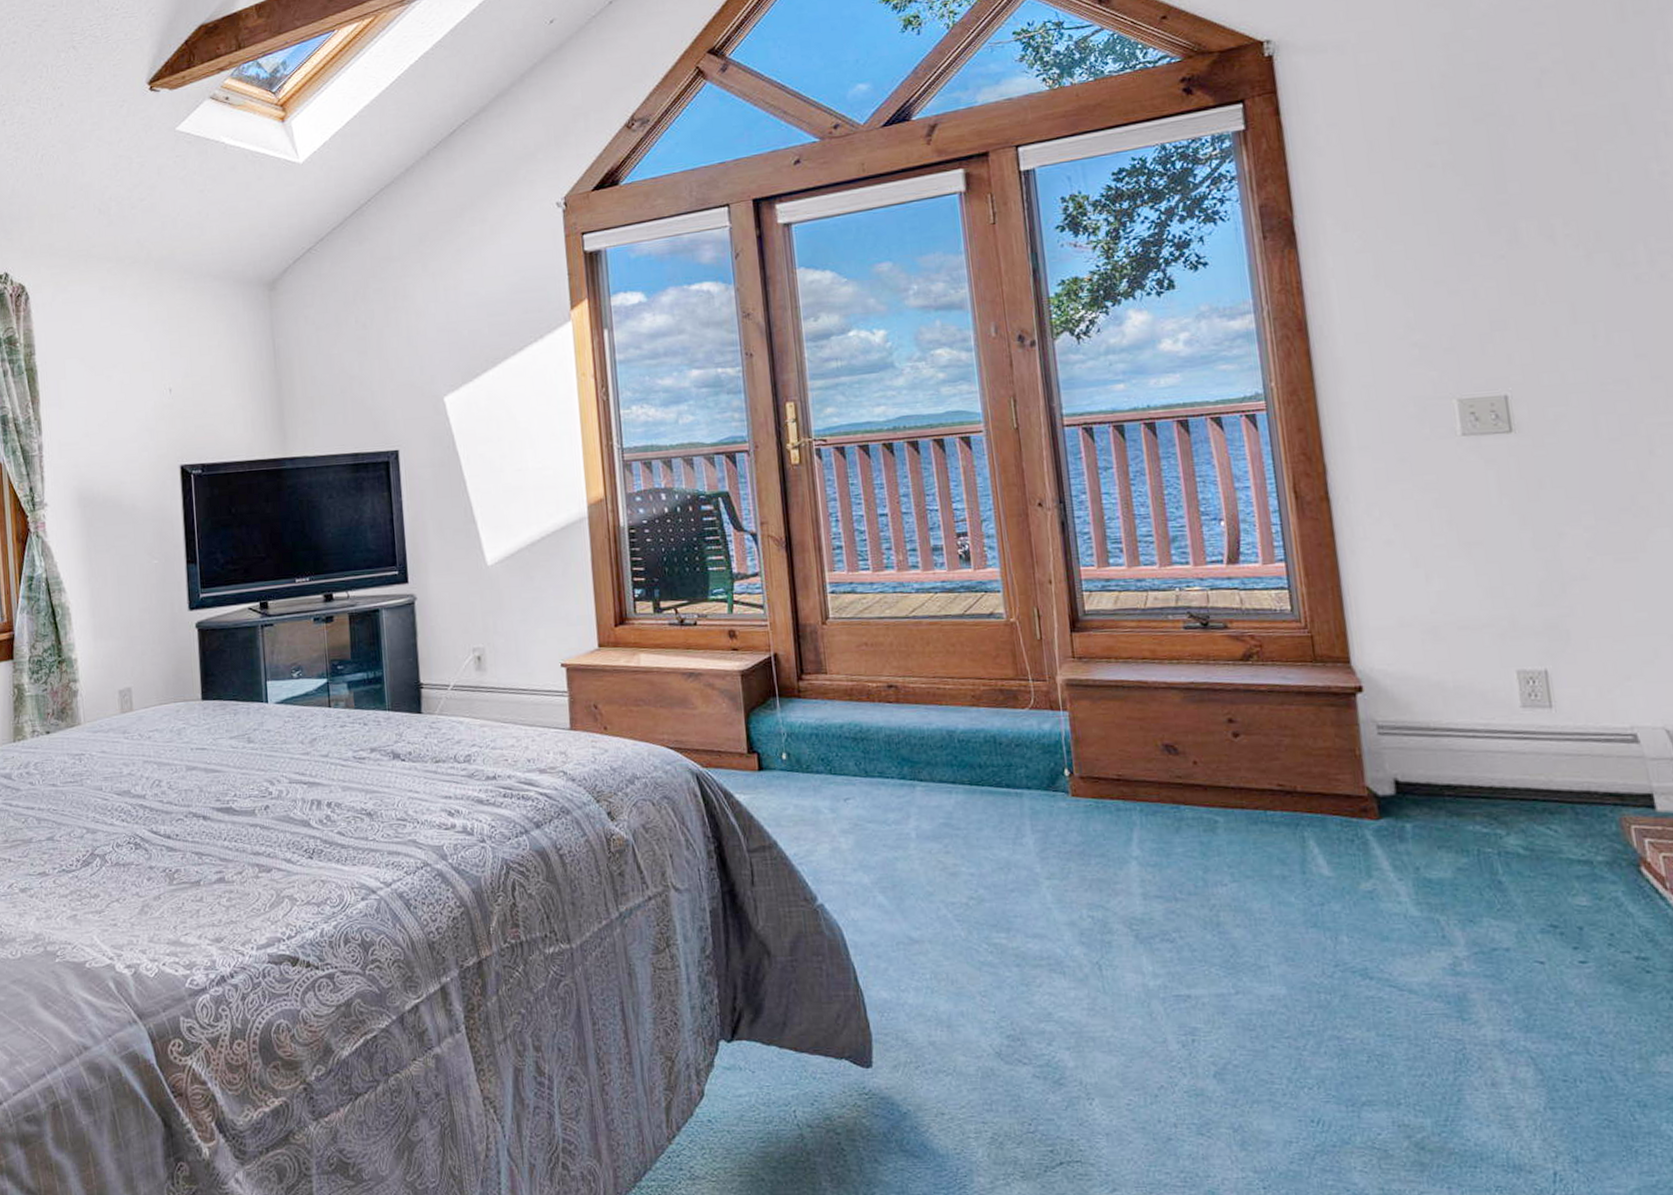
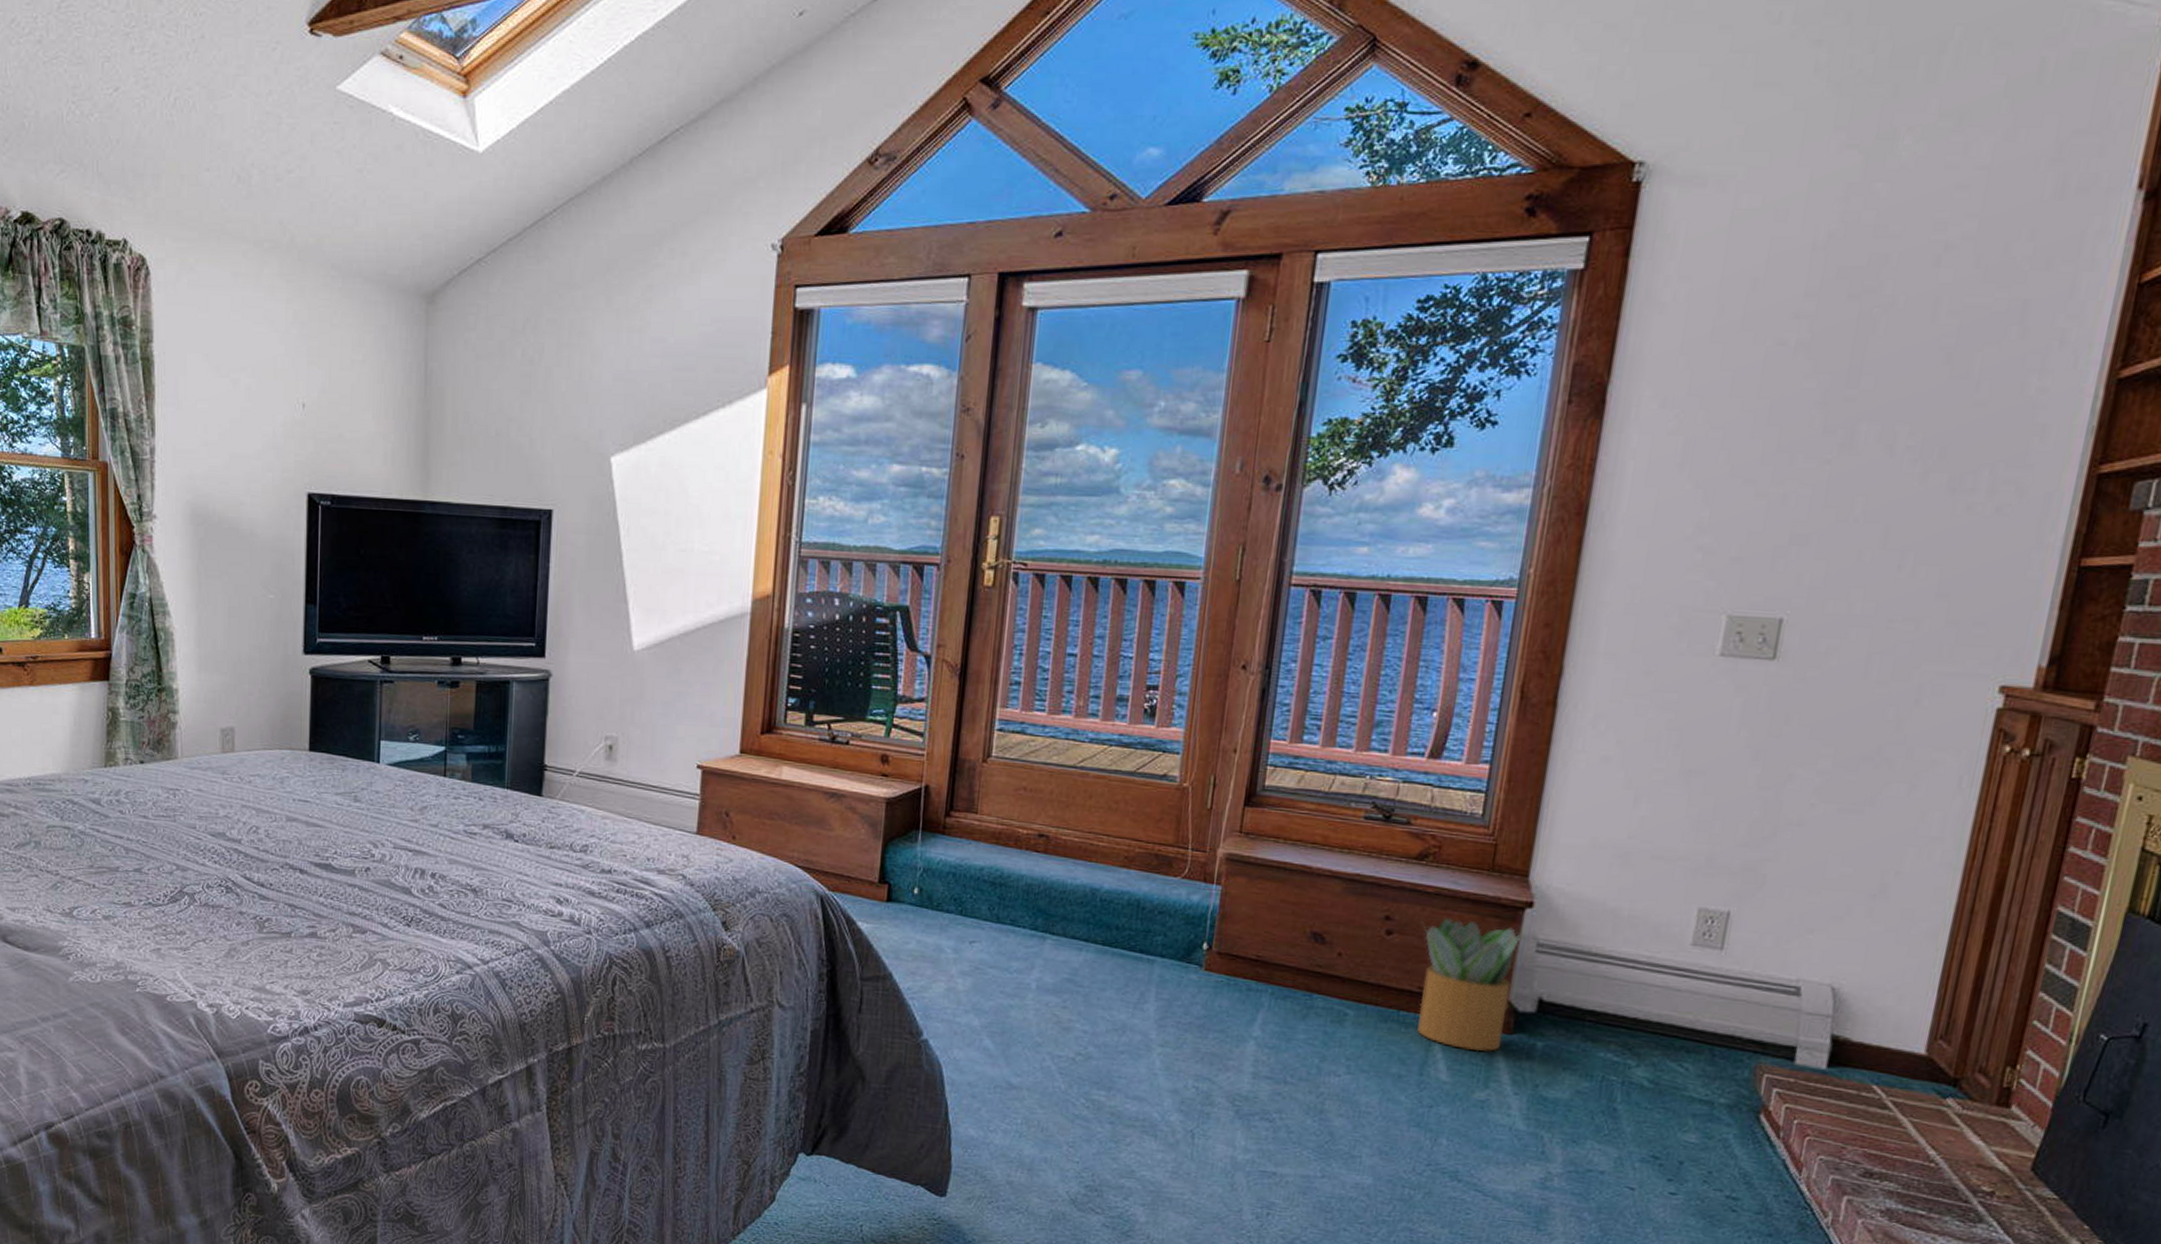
potted plant: none [1262,712,1371,842] -> present [1417,917,1521,1052]

